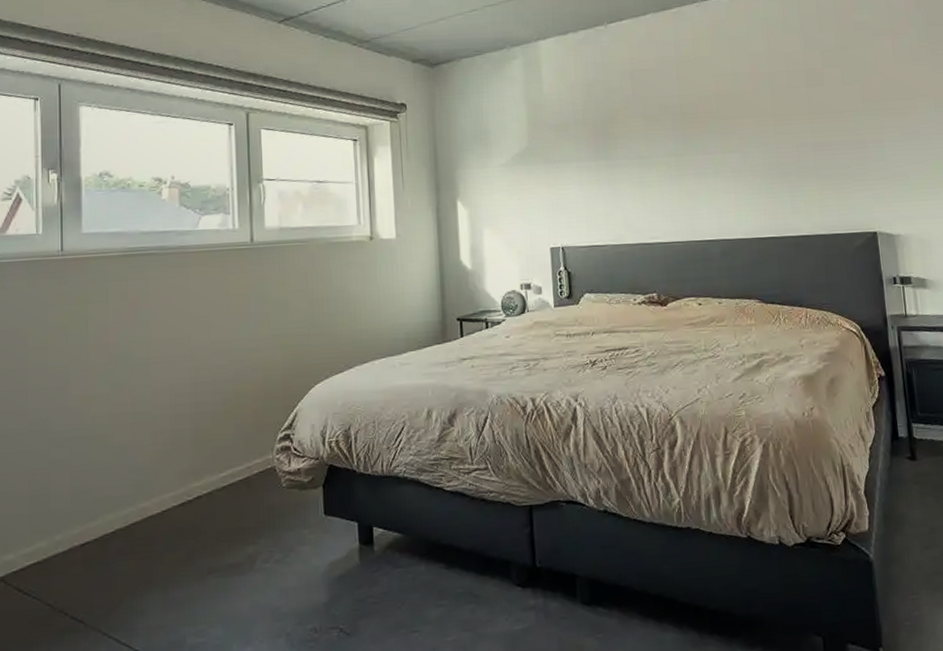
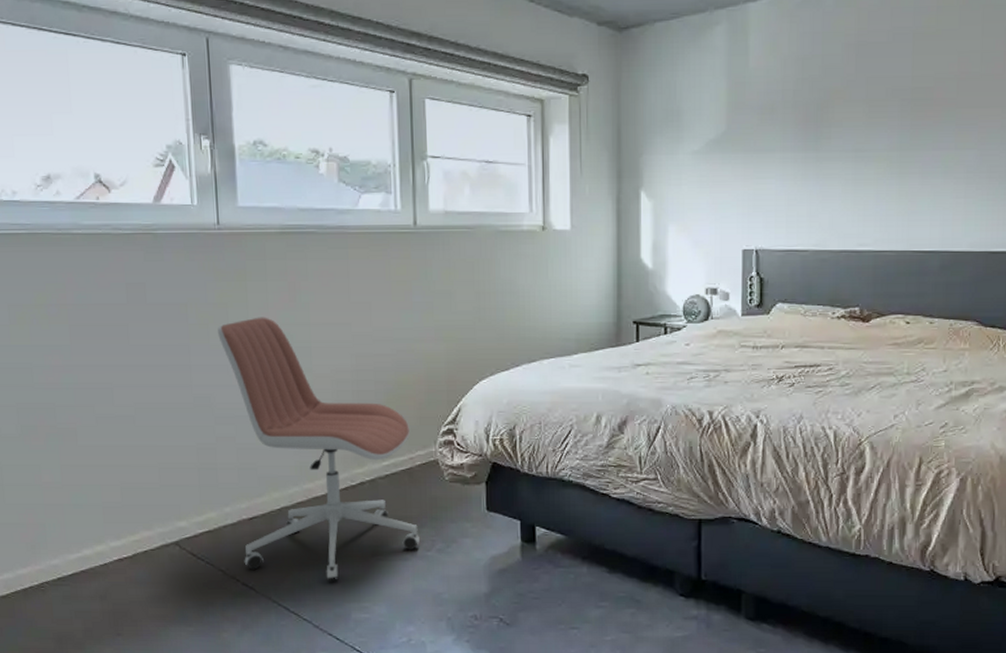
office chair: none [57,336,257,606] -> present [218,317,420,581]

